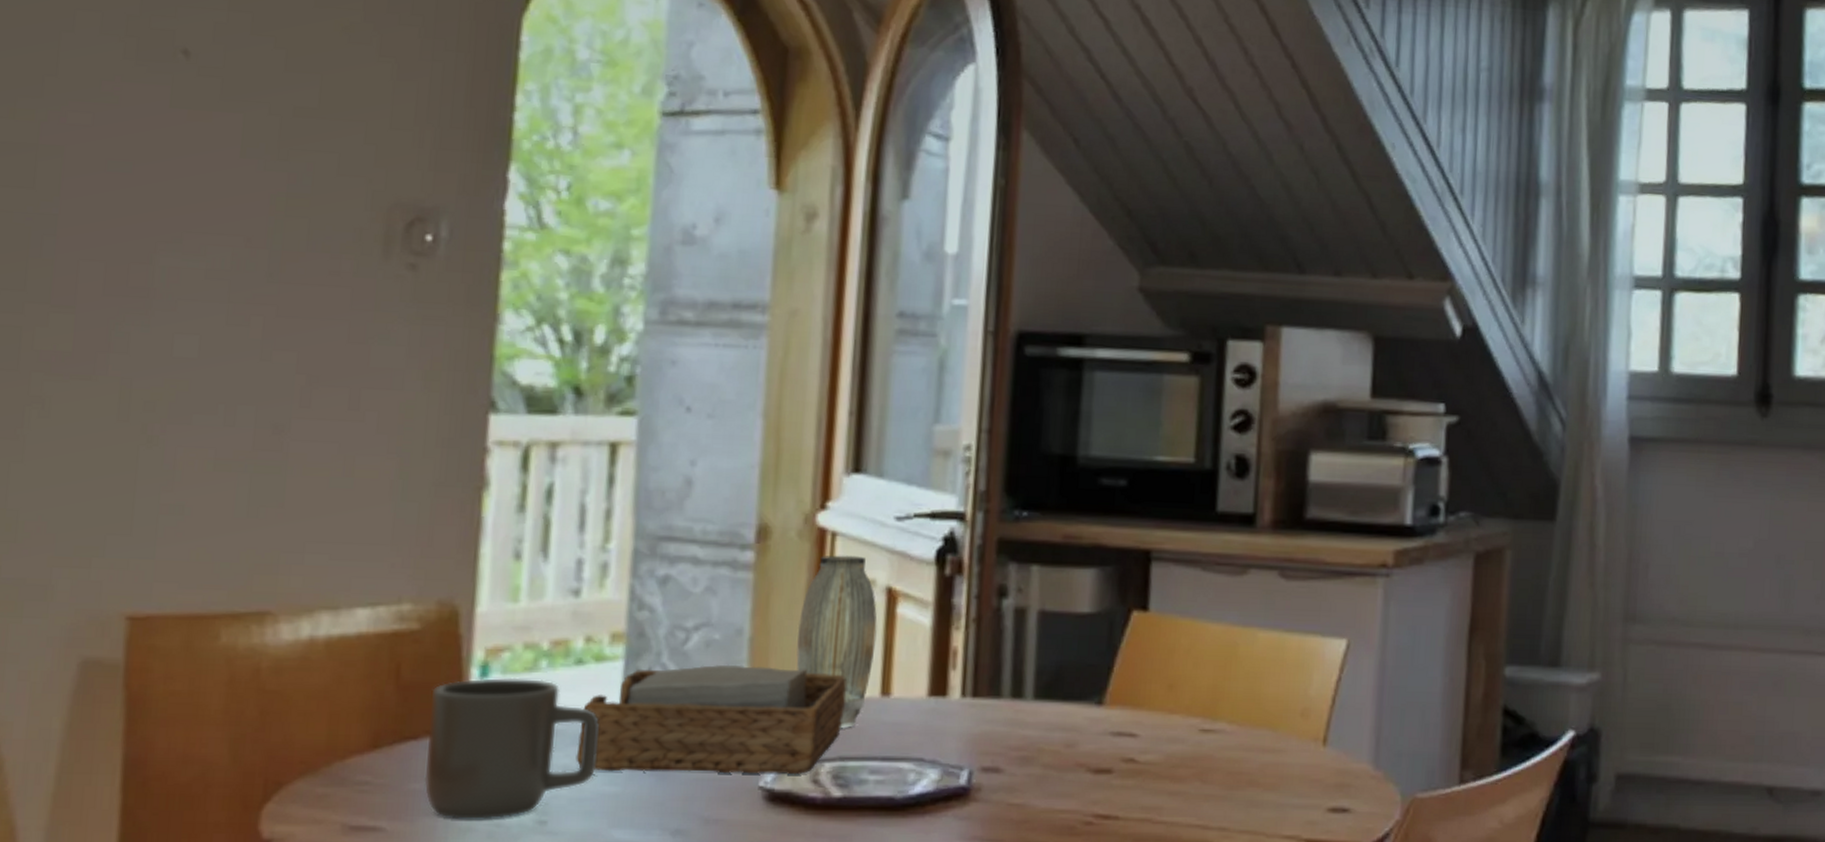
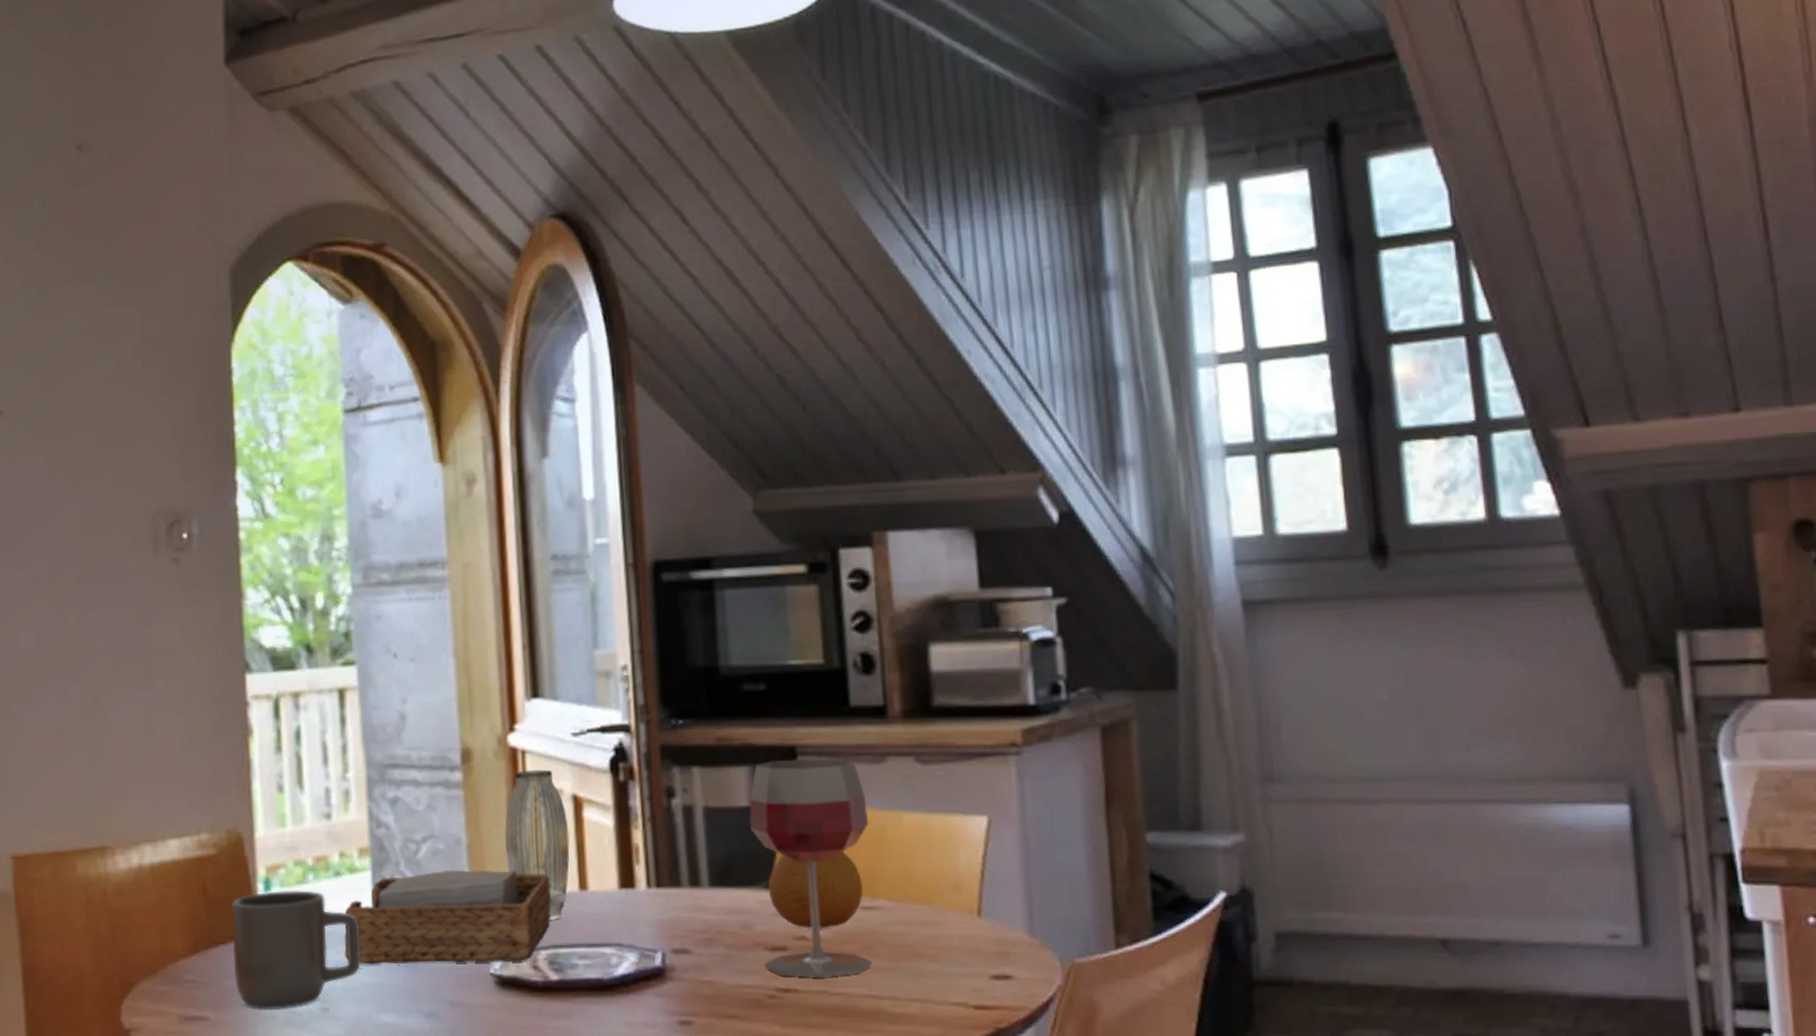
wineglass: none [1084,564,1221,805] -> present [749,758,873,979]
fruit: none [1099,668,1205,751] -> present [768,851,863,928]

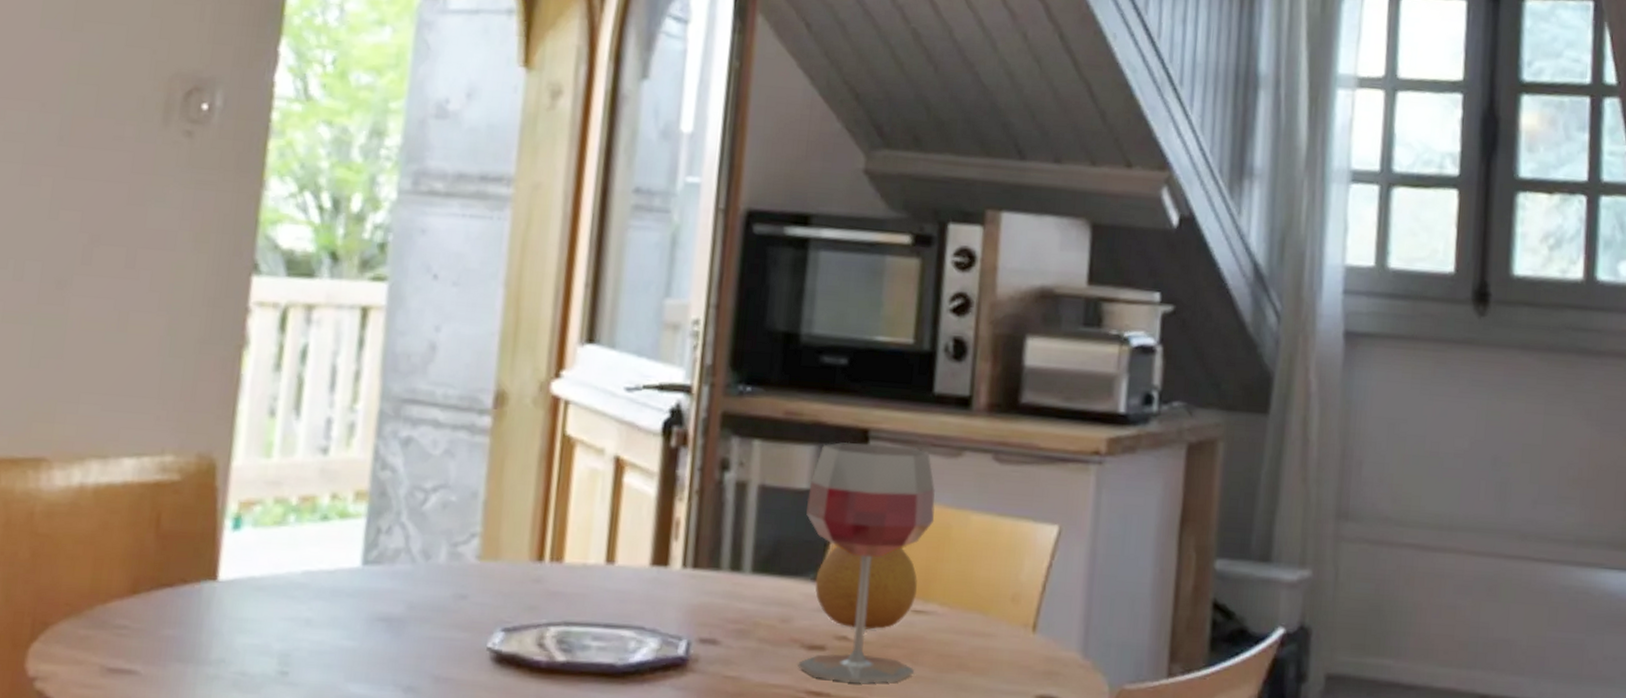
mug: present [230,890,361,1008] -> none [177,530,341,667]
napkin holder: present [344,869,552,965] -> none [317,526,574,638]
vase: present [504,769,570,921] -> none [527,423,605,595]

